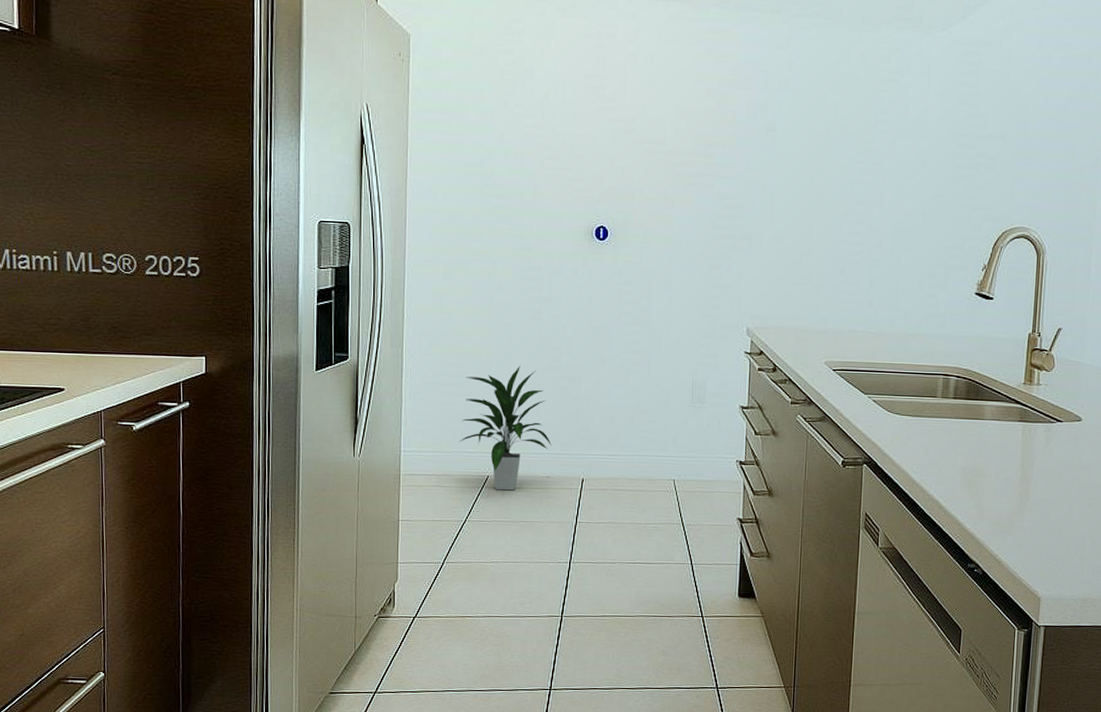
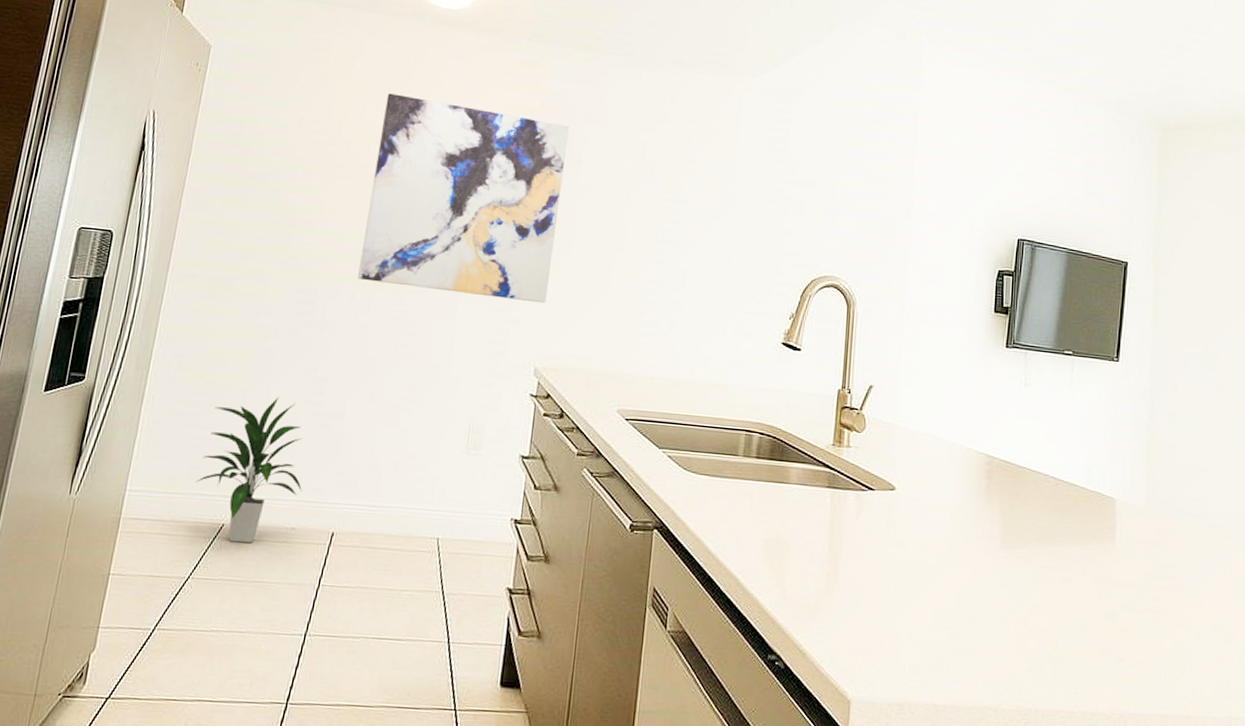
wall art: none [578,72,763,268] -> present [358,93,569,304]

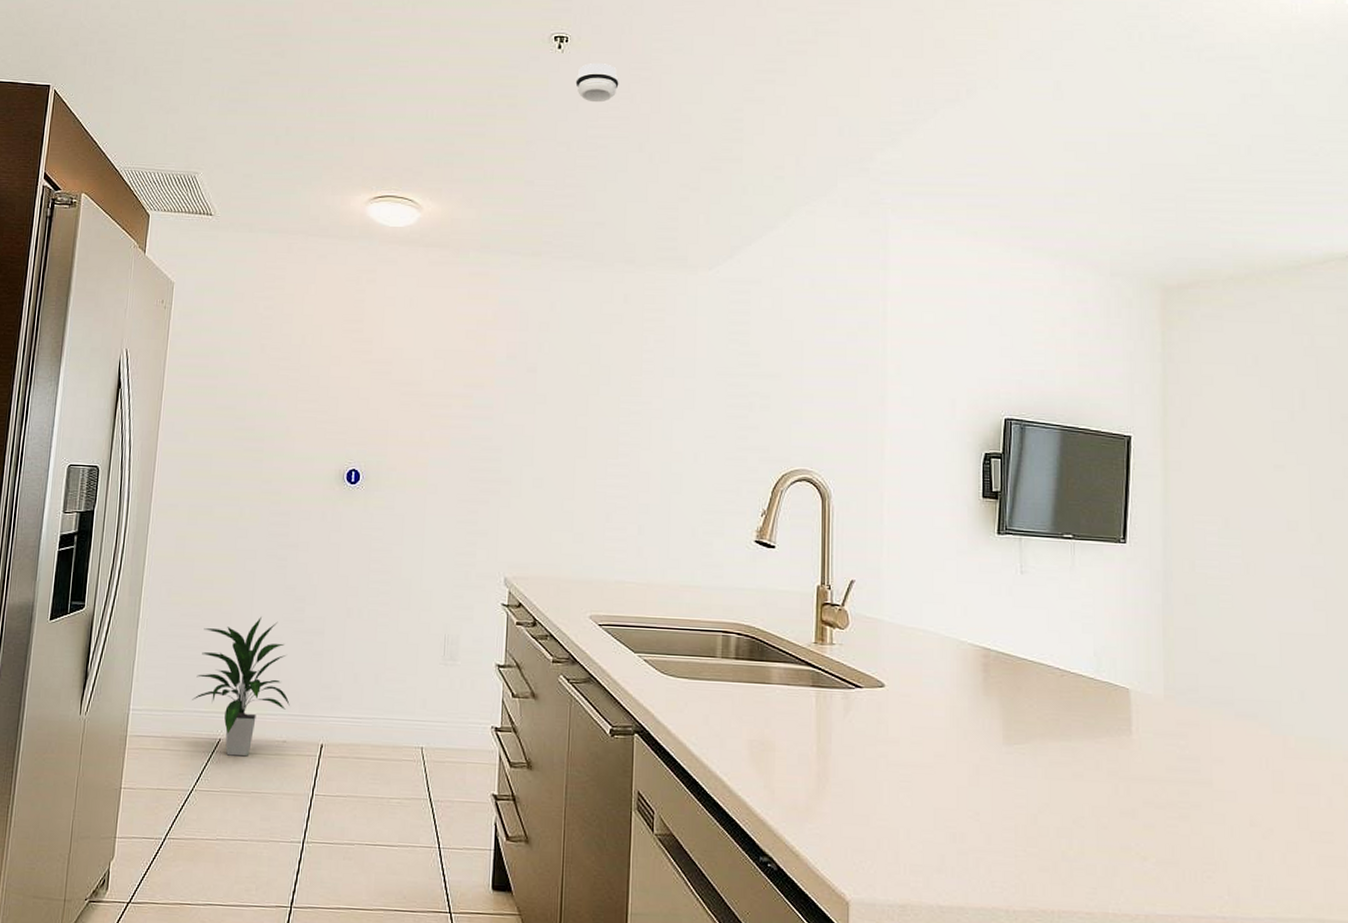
wall art: present [358,93,569,304] -> none [327,315,523,514]

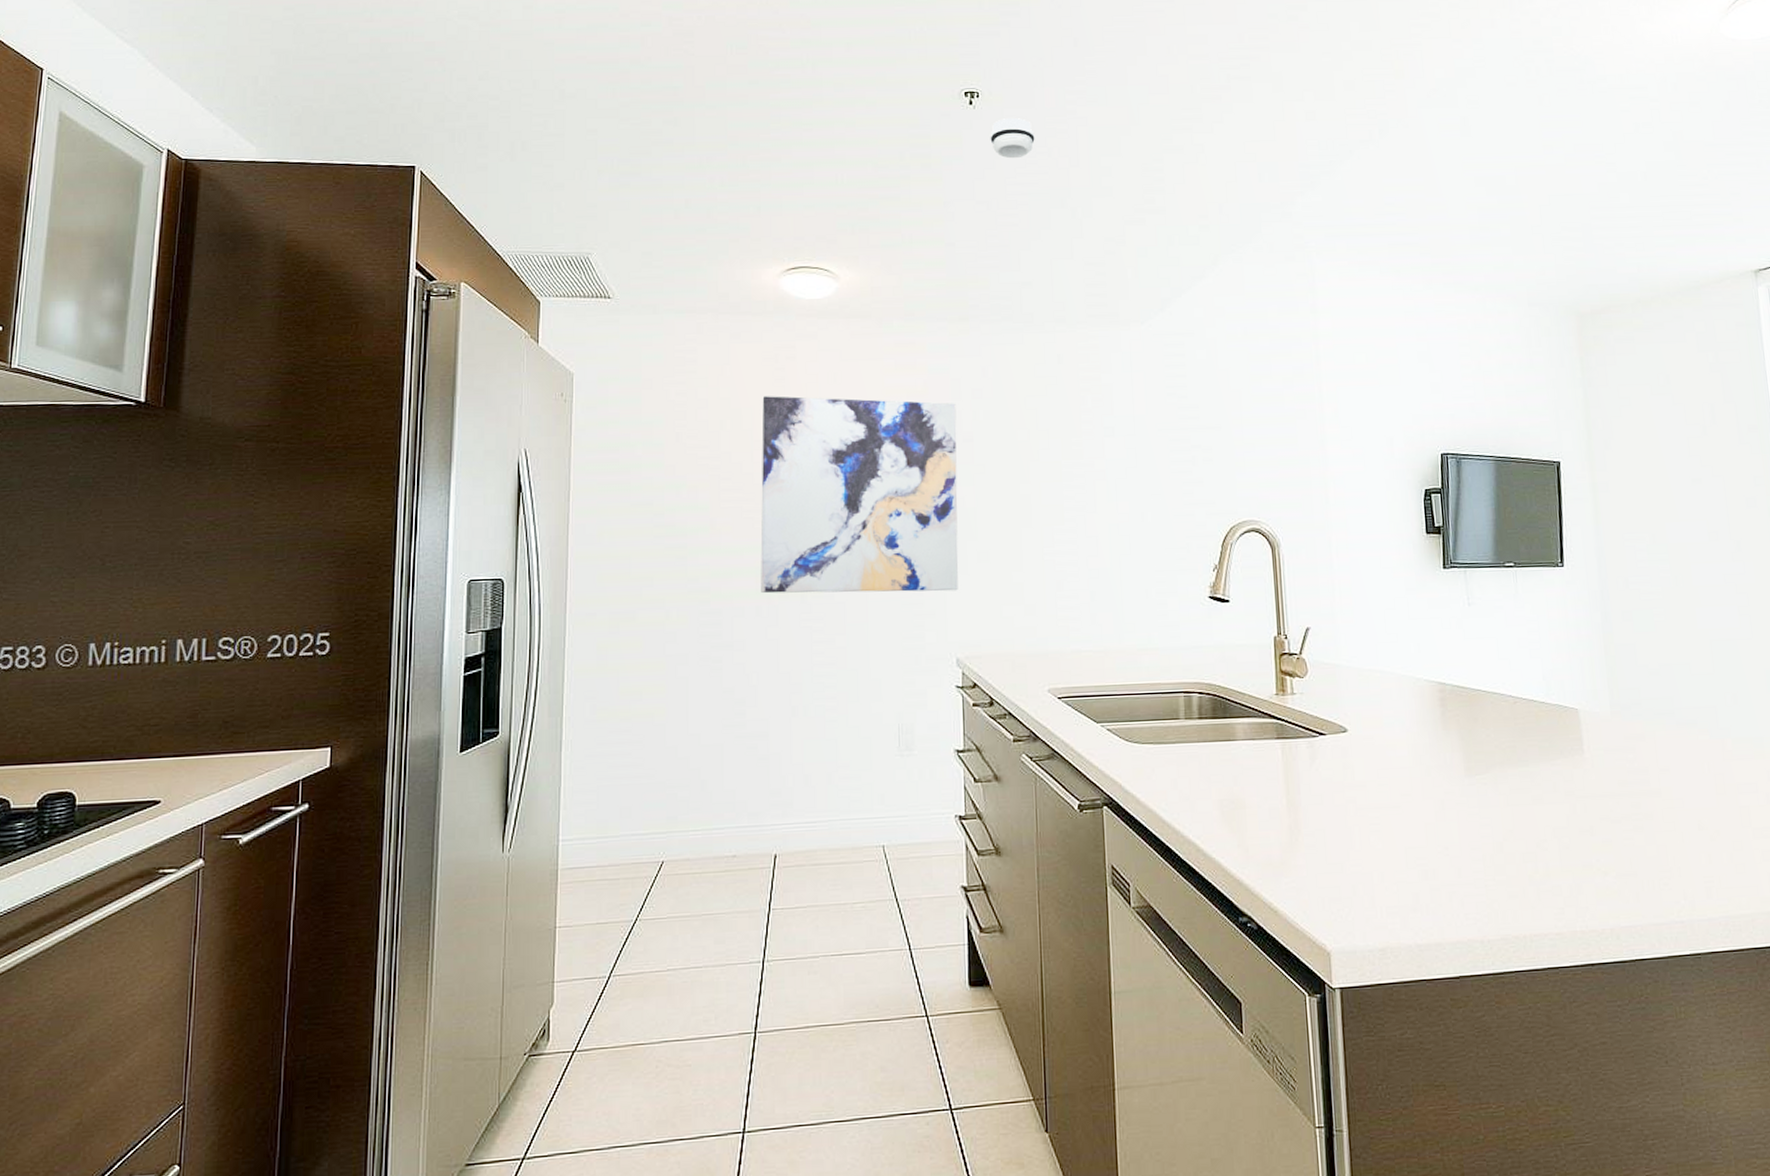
indoor plant: present [192,616,290,757] -> none [628,725,737,878]
wall art: none [327,315,523,514] -> present [760,396,958,594]

